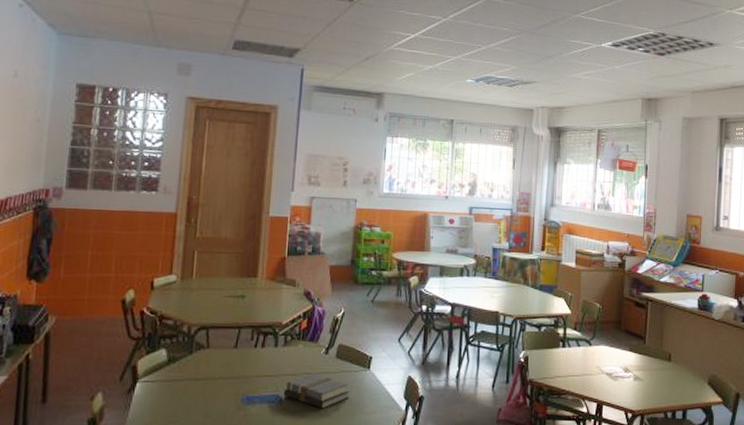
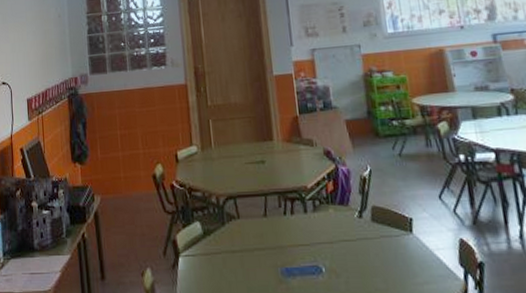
book: present [283,373,350,409] -> none [322,240,396,280]

